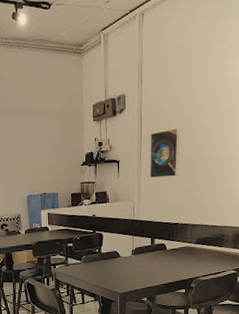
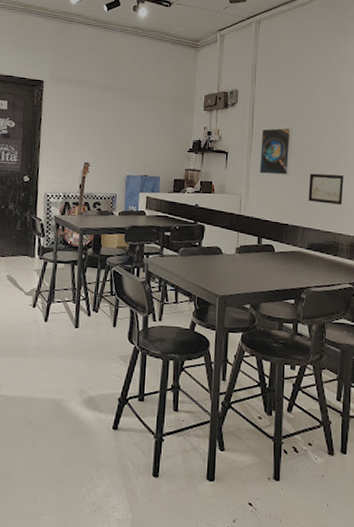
wall art: none [196,170,229,200] -> present [308,173,344,205]

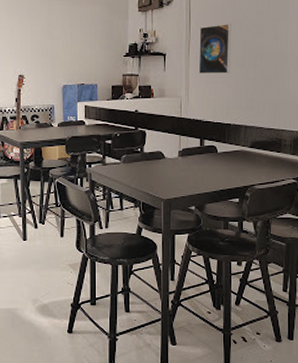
wall art: present [308,173,344,205] -> none [249,70,286,100]

